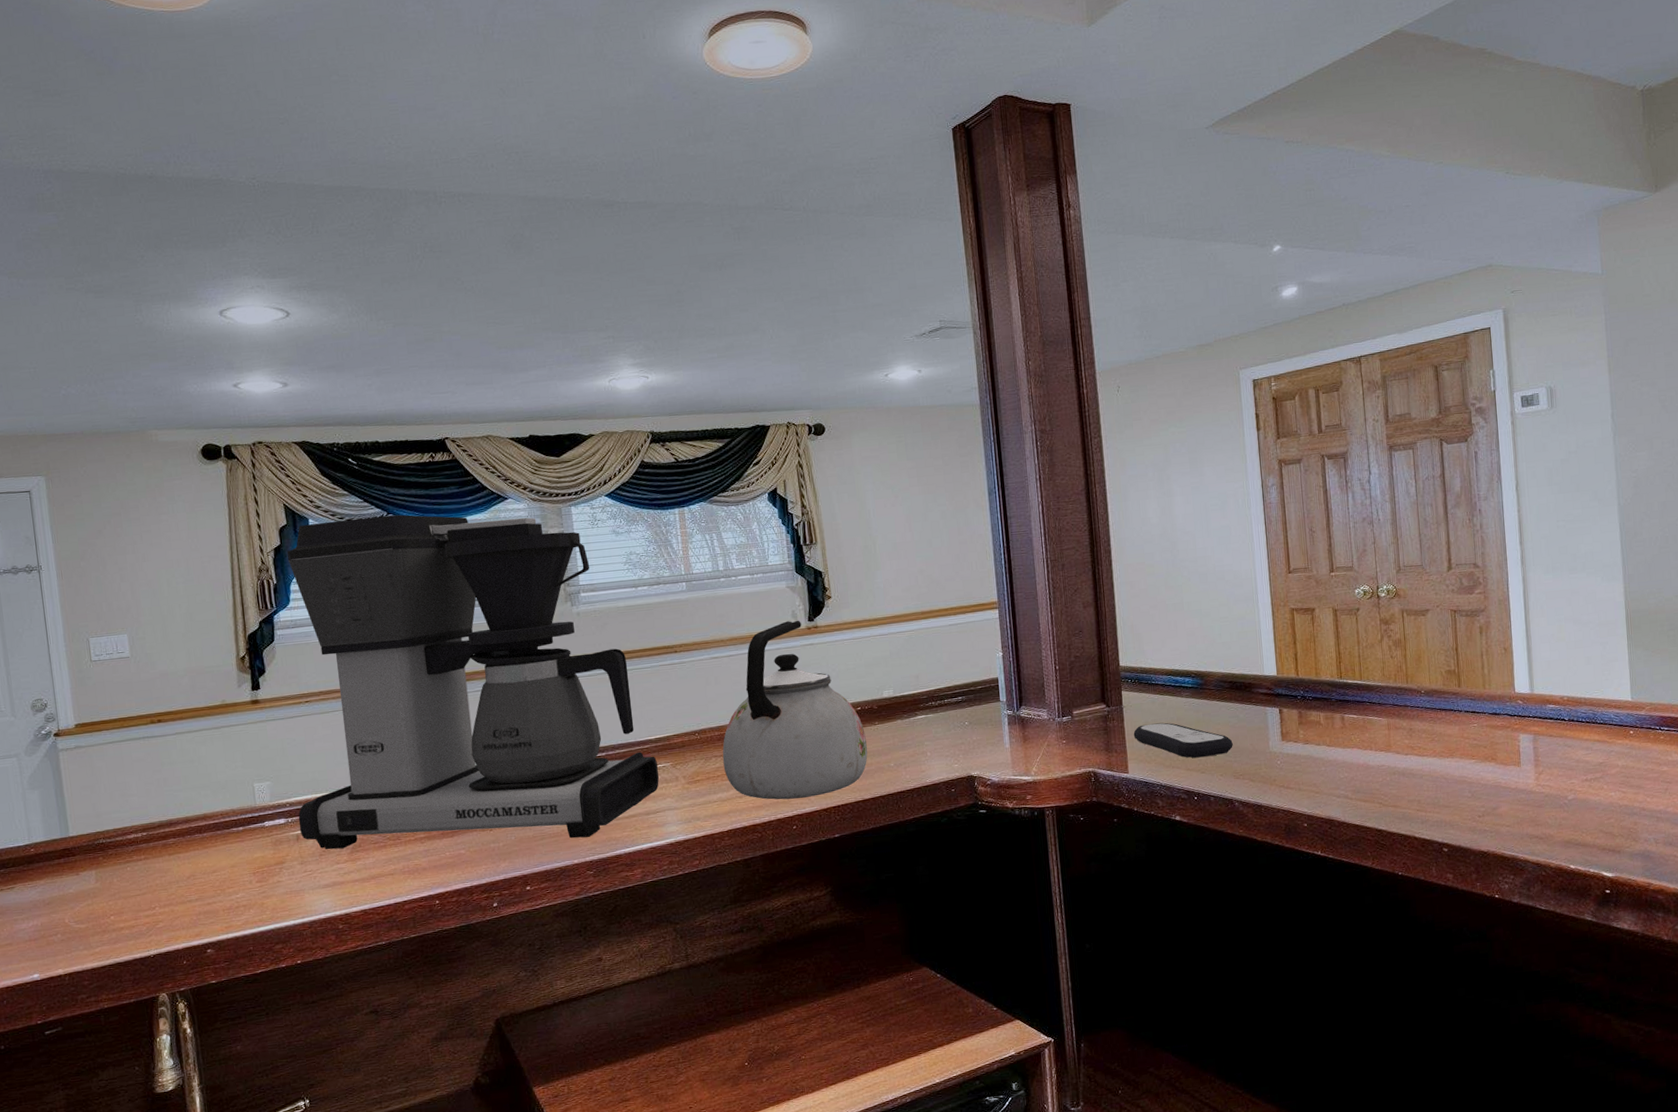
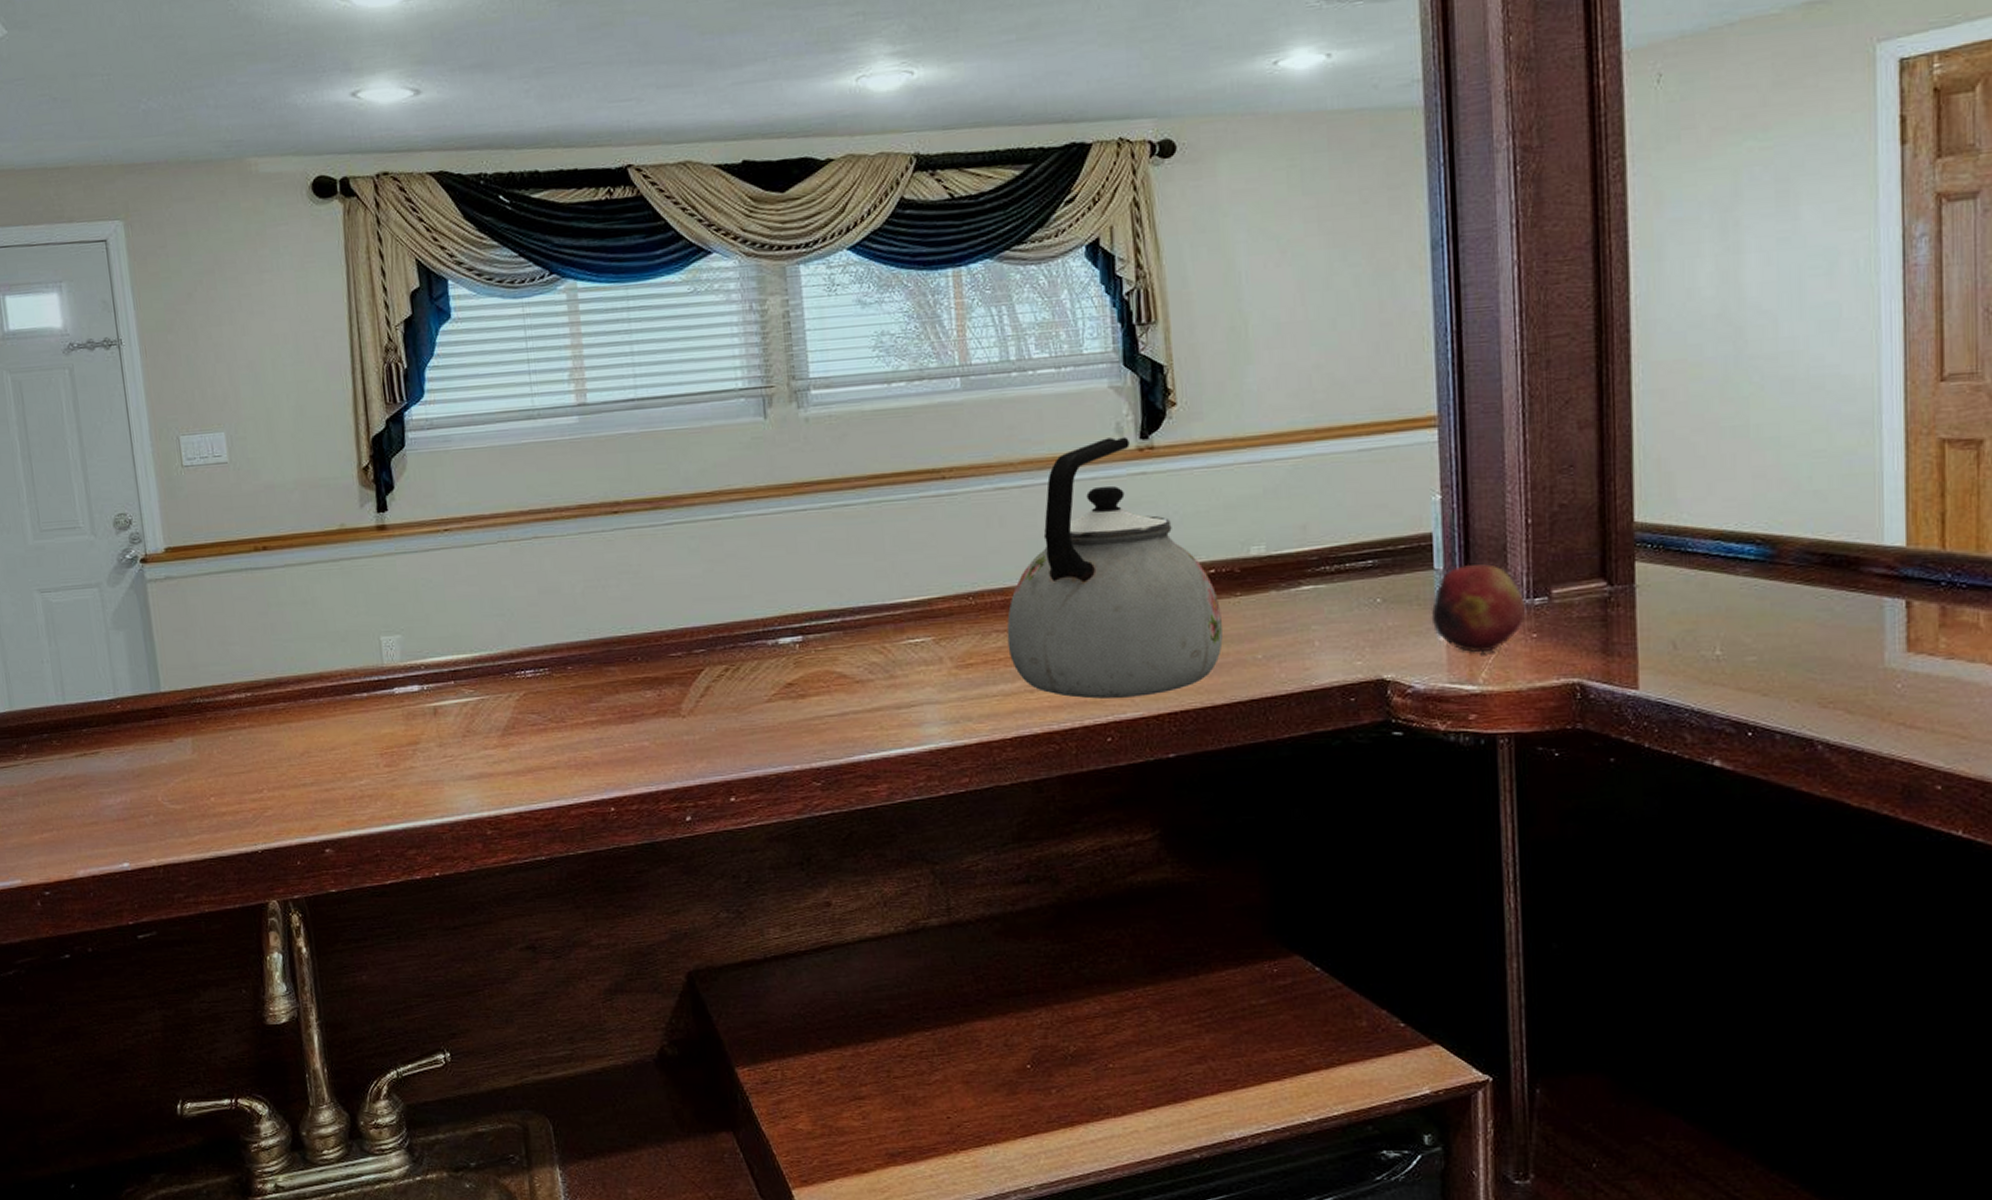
coffee maker: present [286,514,659,850] -> none [420,274,915,736]
fruit: none [999,696,1058,755] -> present [1430,564,1526,653]
remote control: present [1133,722,1233,758] -> none [1650,613,1820,672]

